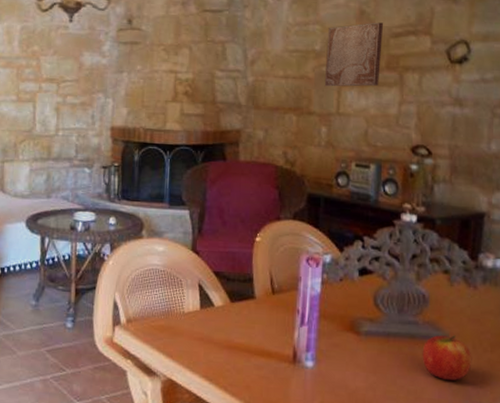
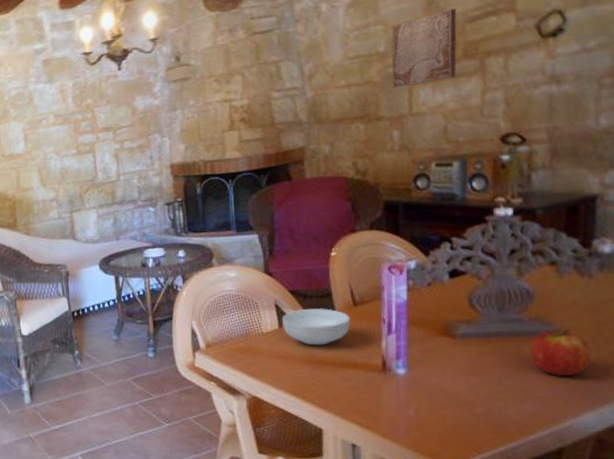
cereal bowl: none [203,292,268,331] -> present [281,308,350,346]

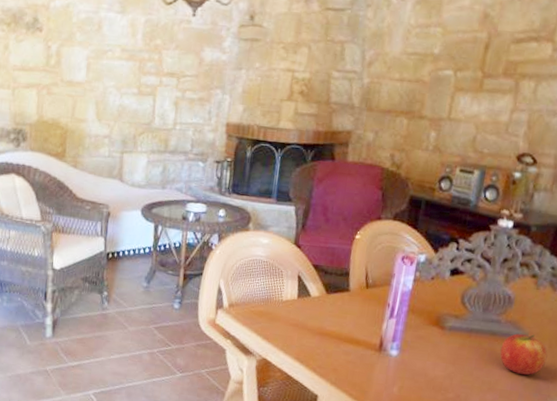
cereal bowl: present [281,308,350,346] -> none [301,283,361,320]
wall art: present [391,8,457,88] -> none [438,26,506,93]

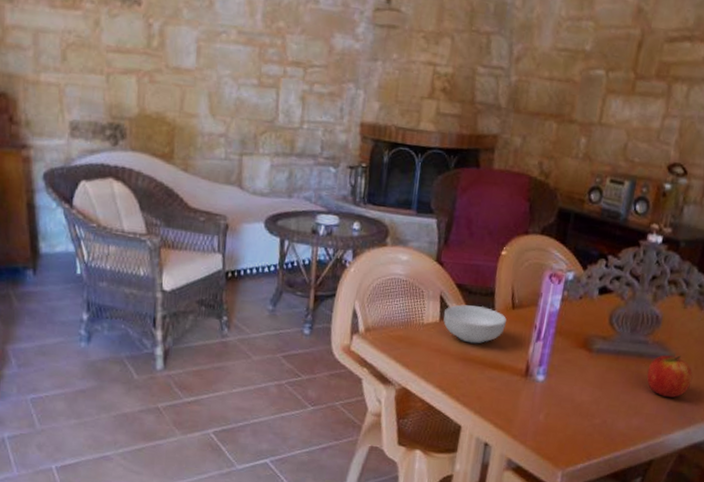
cereal bowl: none [301,283,361,320] -> present [443,304,507,344]

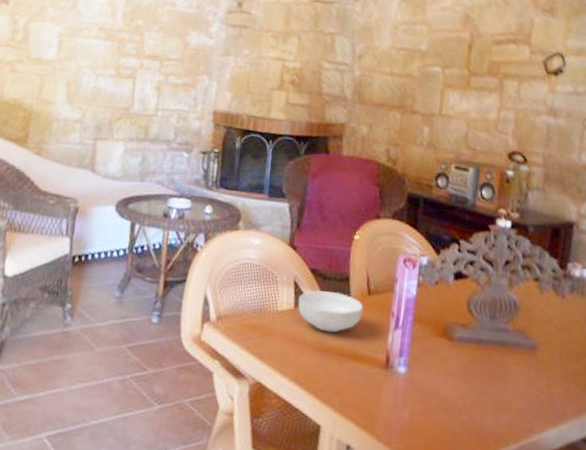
apple: present [646,355,693,398] -> none [511,343,559,391]

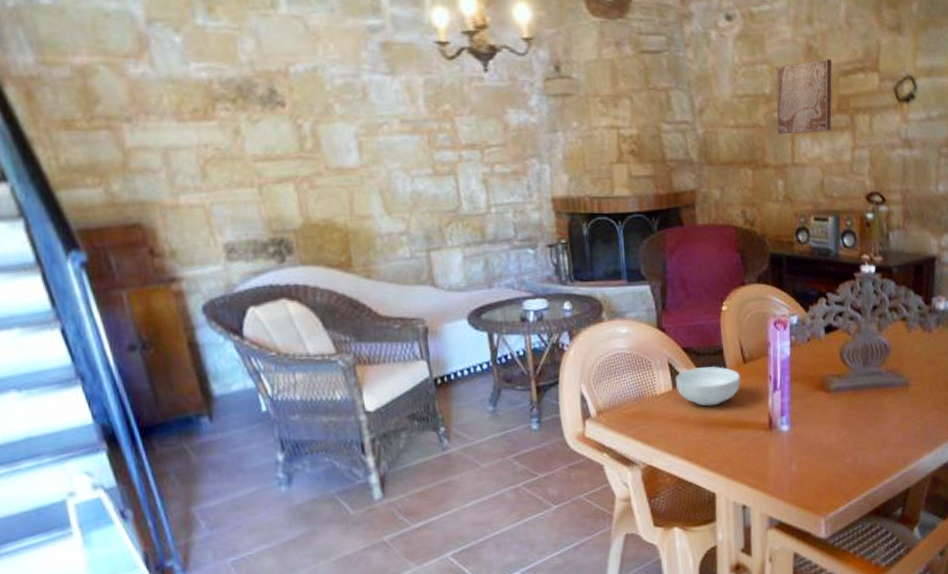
wall art: none [428,28,486,90] -> present [776,59,832,135]

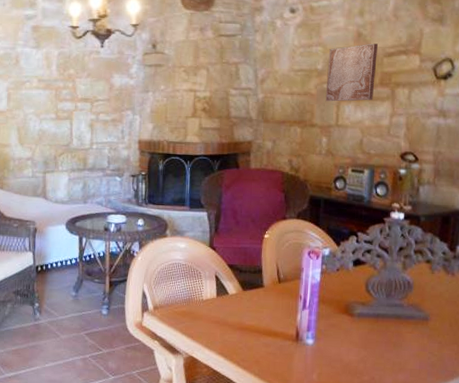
cereal bowl: present [675,366,740,407] -> none [219,282,274,315]

